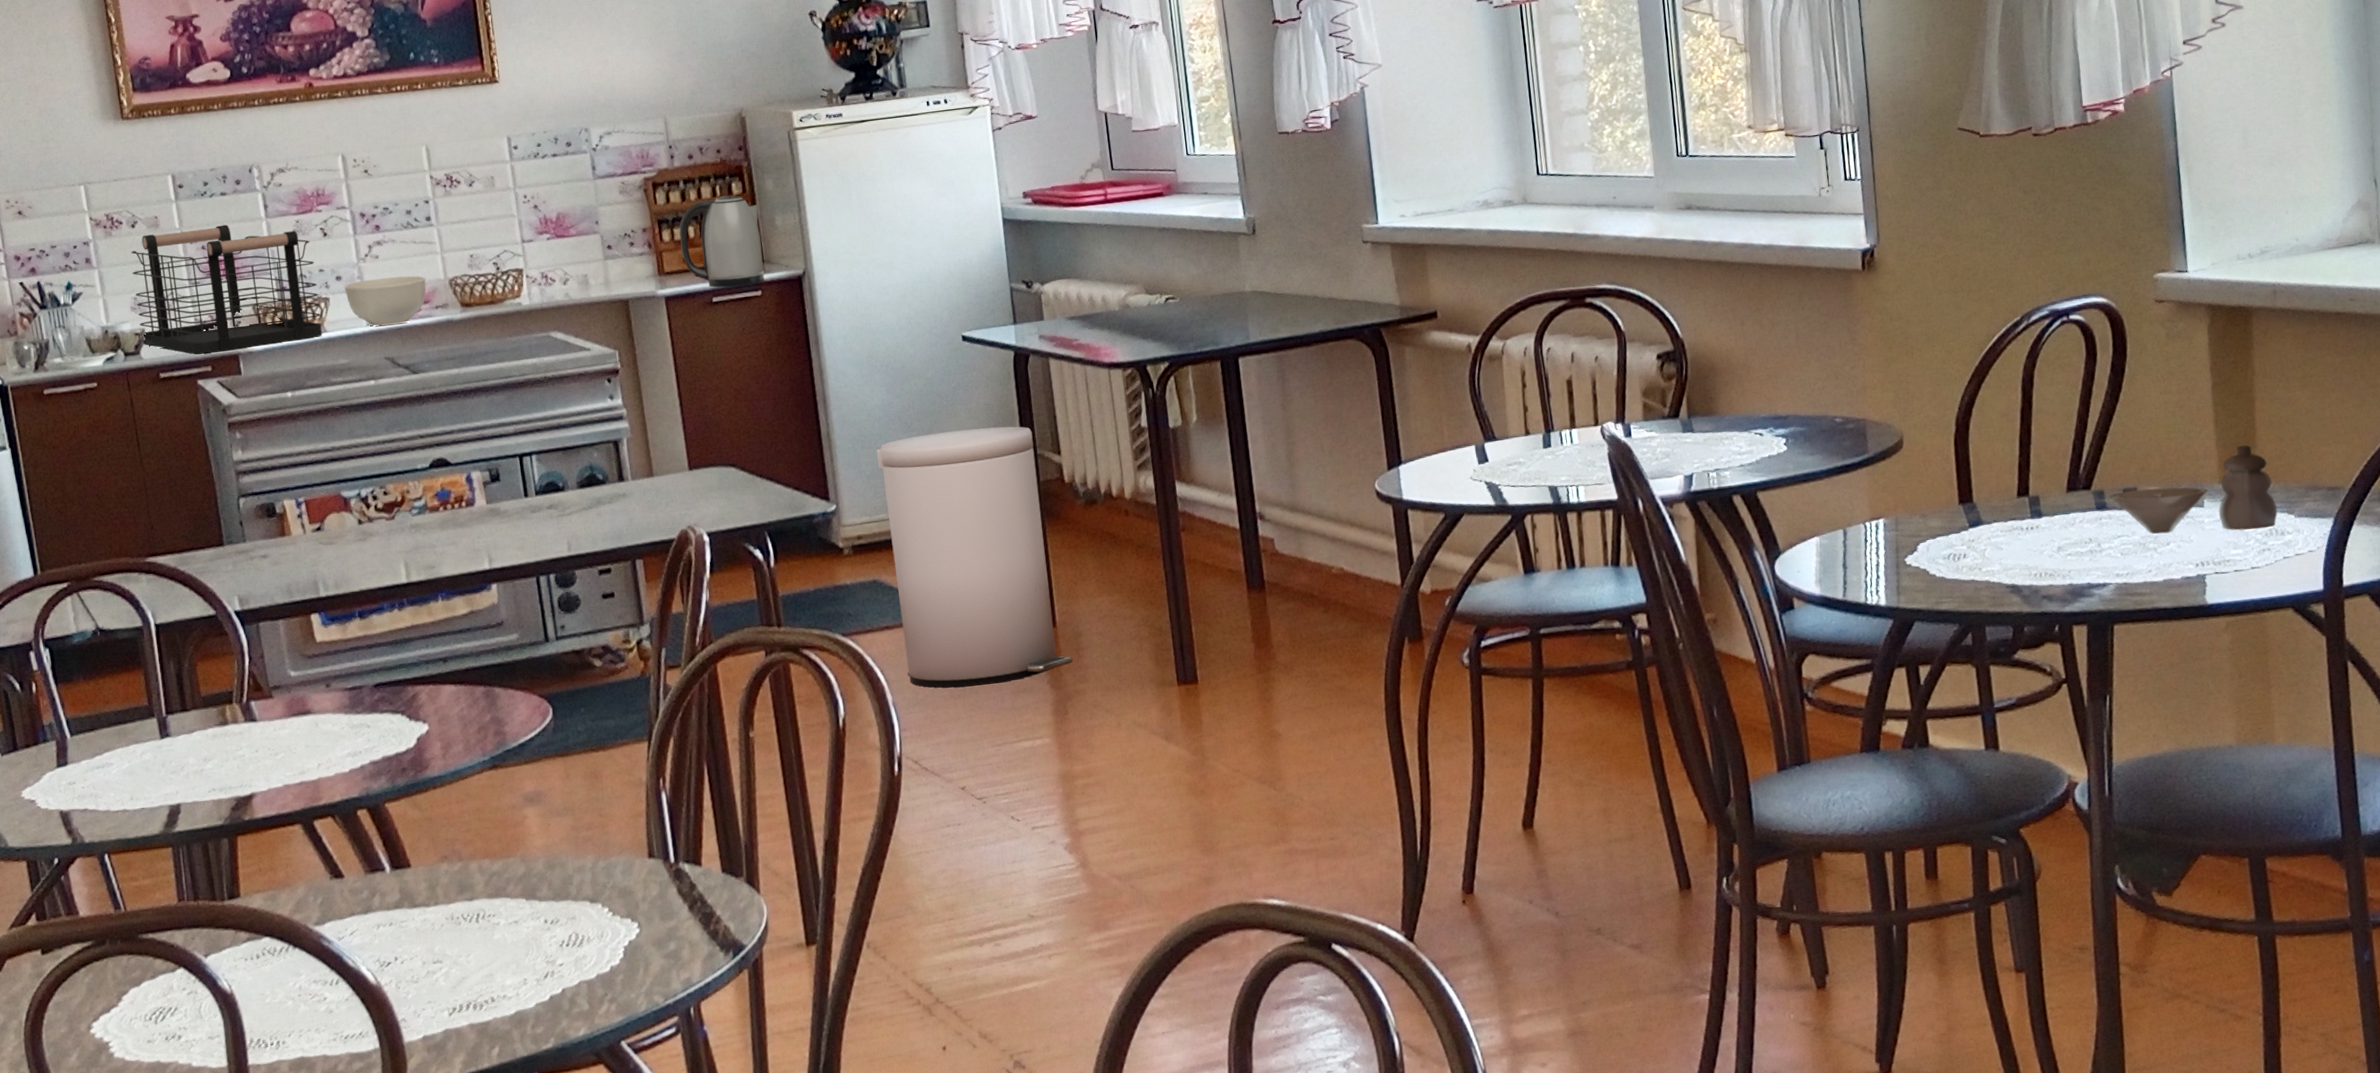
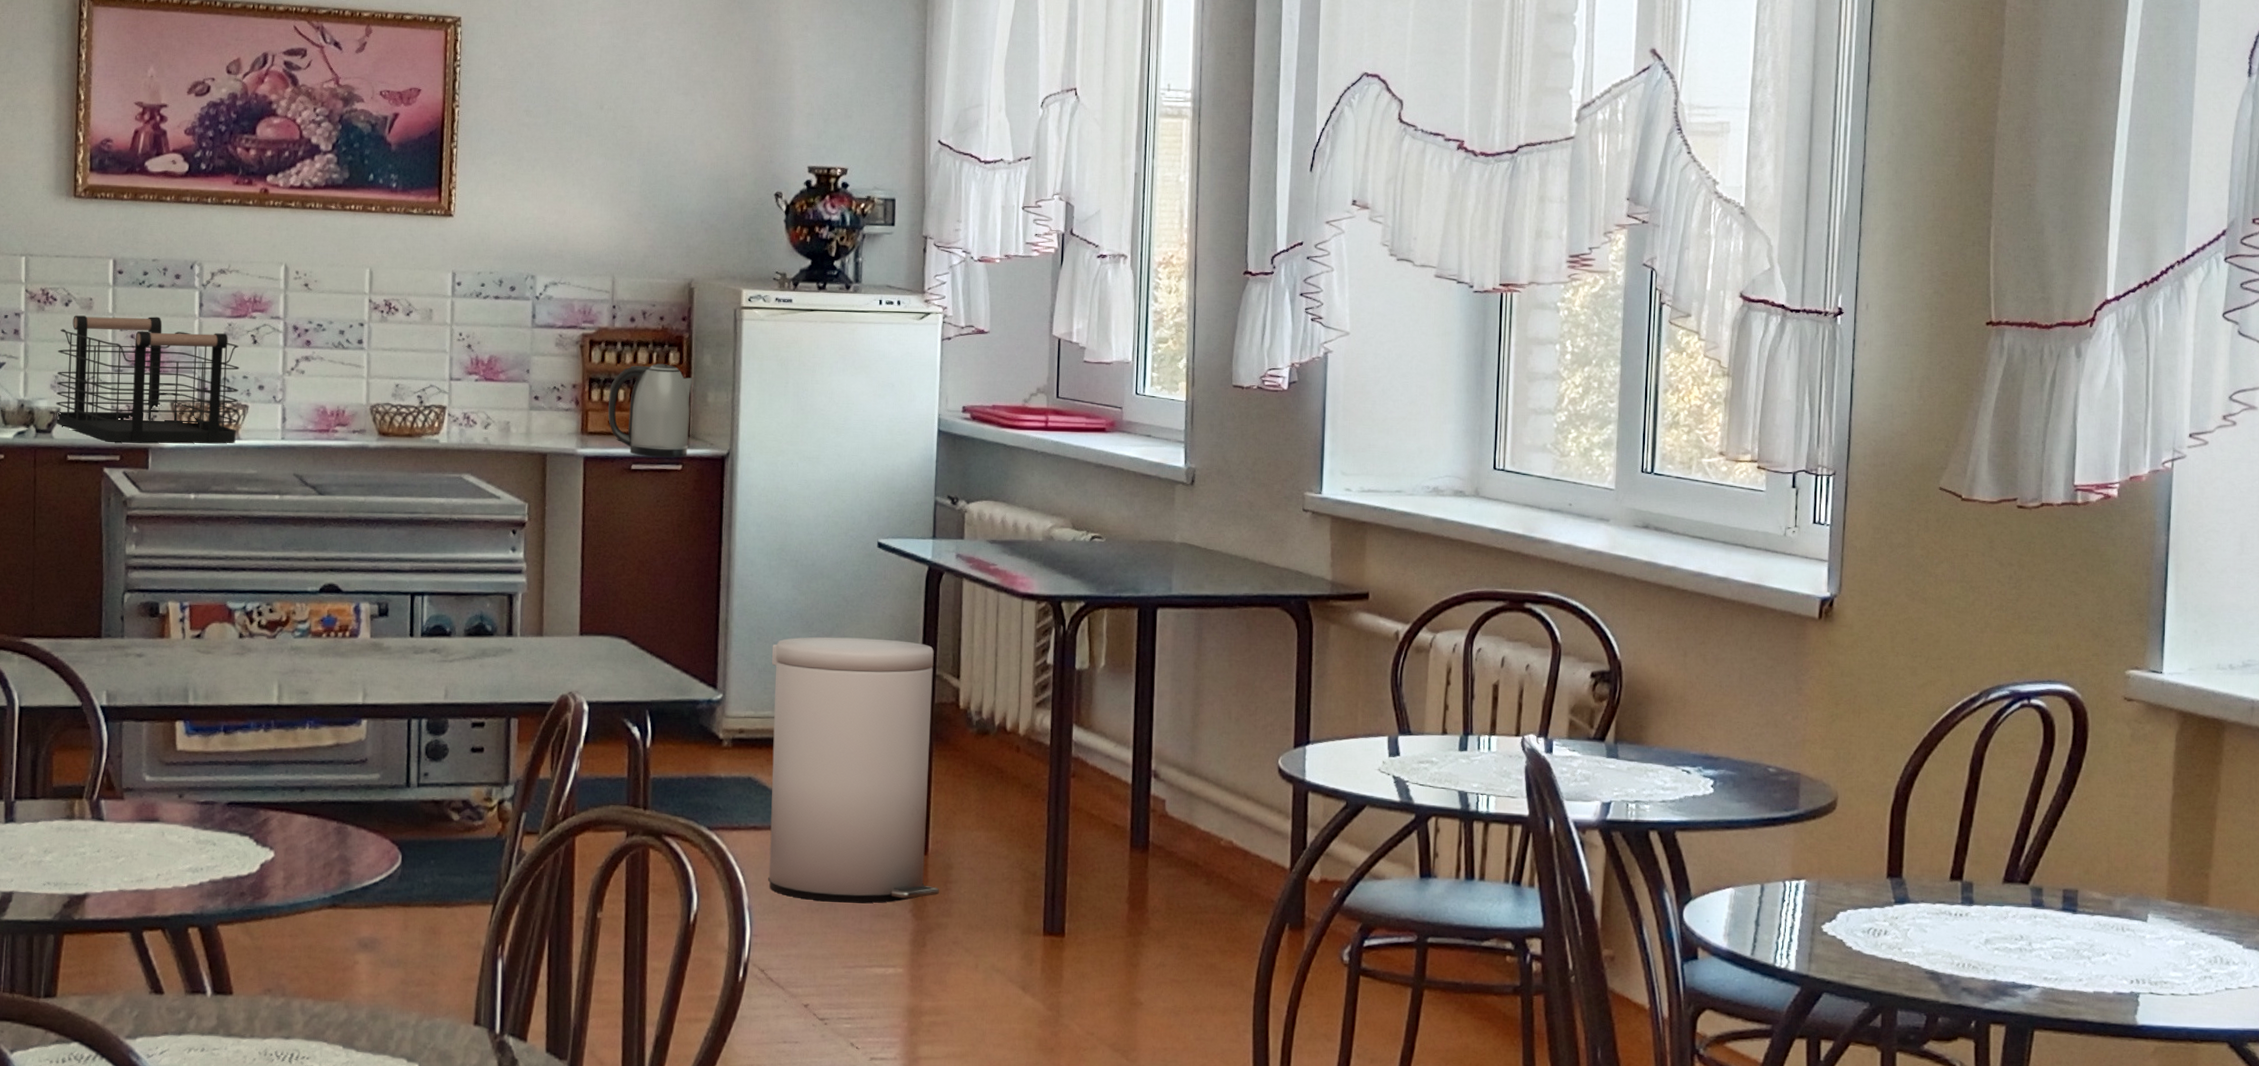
bowl: present [344,275,426,326] -> none [265,393,347,443]
sugar bowl: present [2110,445,2278,534] -> none [2048,863,2226,955]

